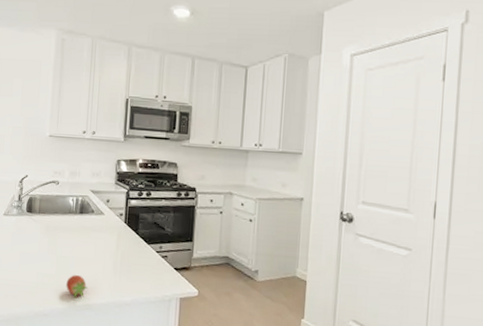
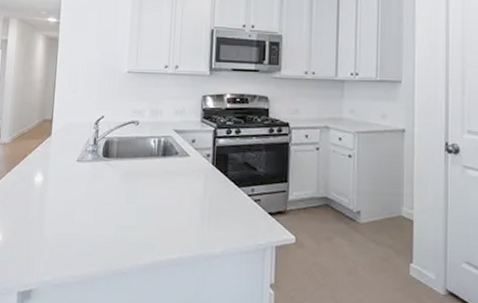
fruit: present [66,274,88,297] -> none [148,225,173,251]

